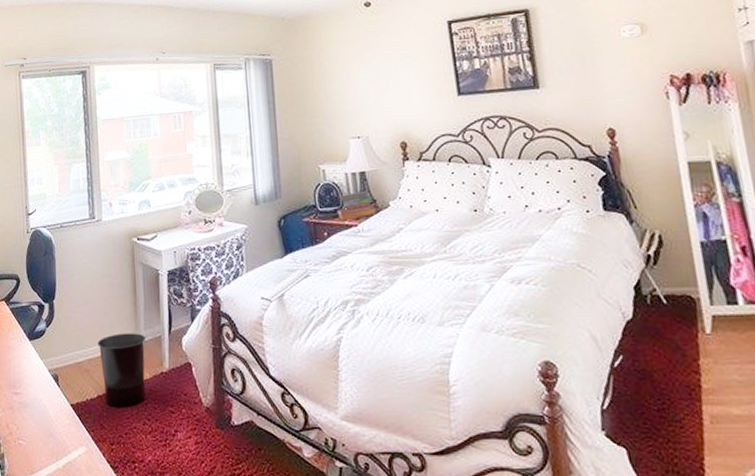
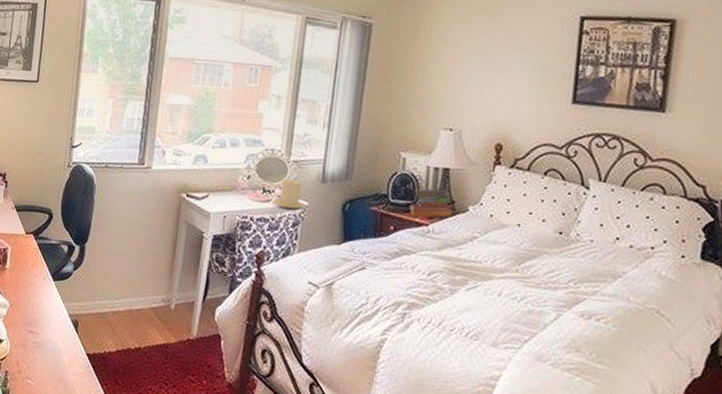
waste bin: present [97,333,146,408] -> none [123,290,177,368]
candle: none [215,206,244,235] -> present [273,178,305,210]

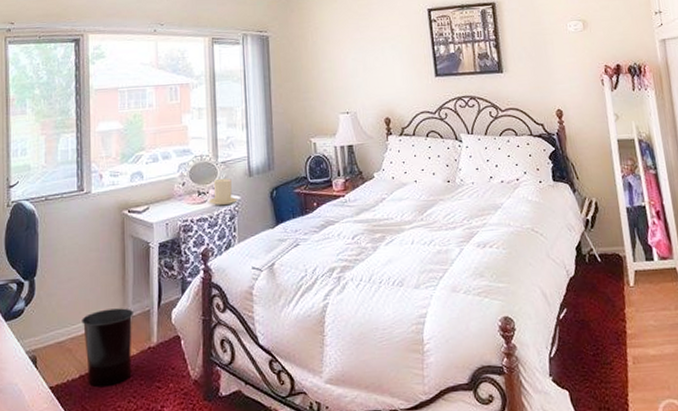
waste bin: none [123,290,177,368] -> present [82,308,133,387]
books: present [409,188,452,218] -> none [326,162,362,192]

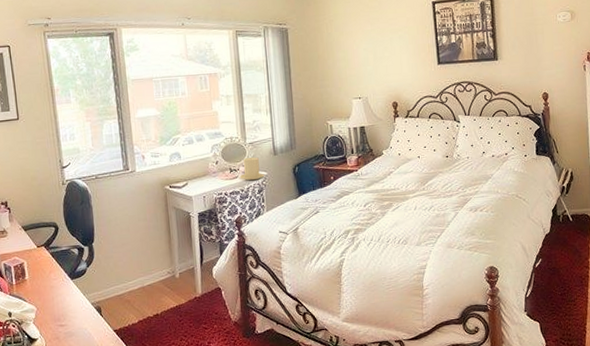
waste bin: present [82,308,133,387] -> none [136,266,182,329]

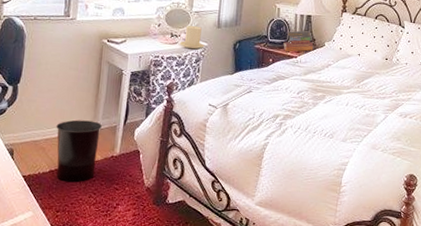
waste bin: none [136,266,182,329] -> present [56,119,102,183]
books: none [341,141,372,167] -> present [283,30,314,52]

